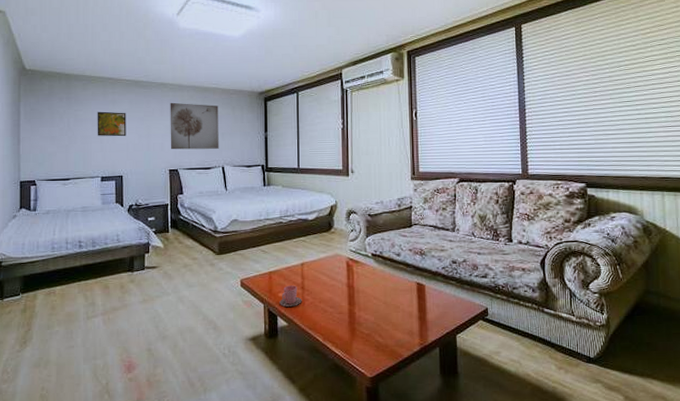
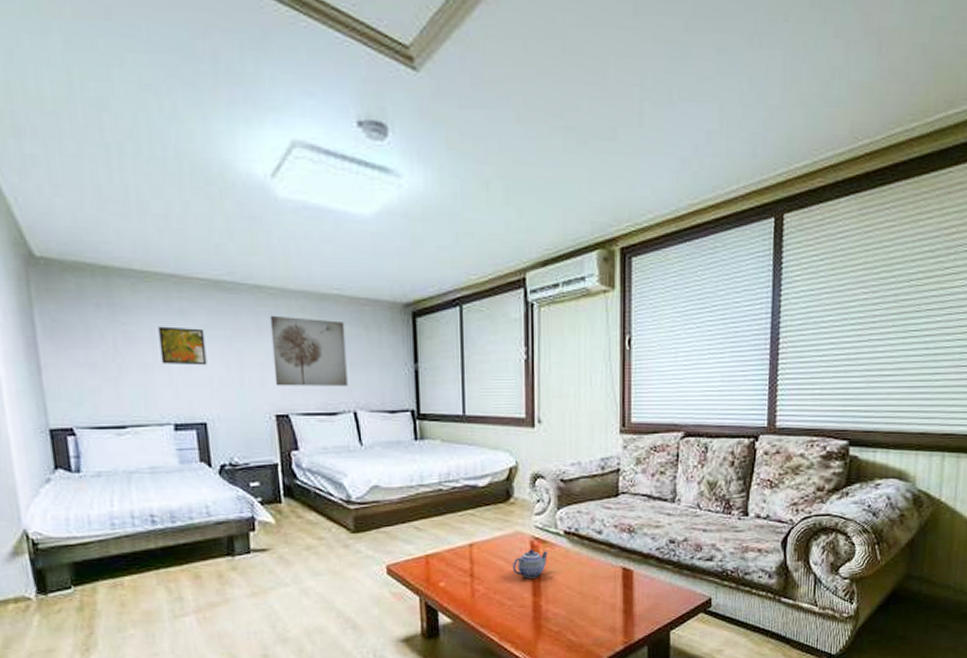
cup: present [279,285,302,307] -> none [440,572,471,599]
teapot: none [333,267,360,291] -> present [512,549,548,579]

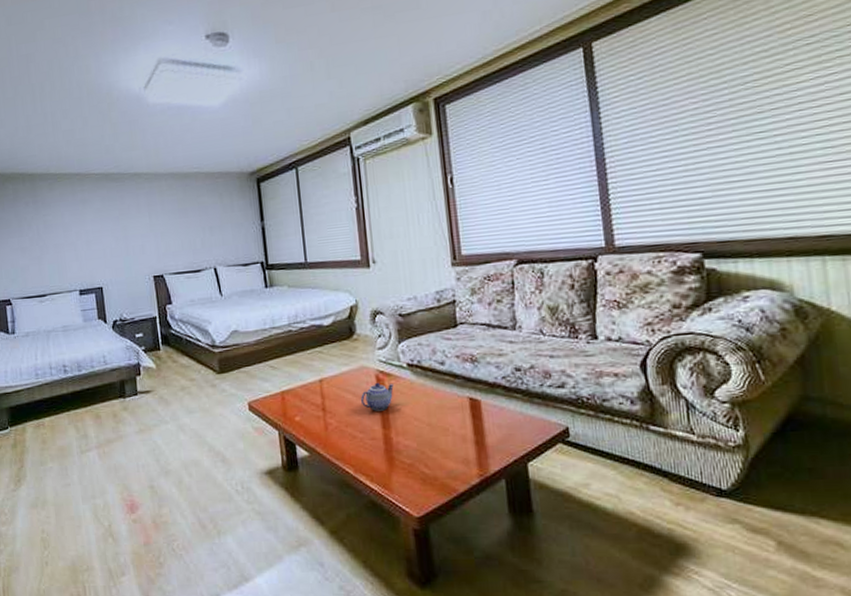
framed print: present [158,326,207,366] -> none [67,212,102,243]
wall art: present [270,315,348,386] -> none [146,193,208,252]

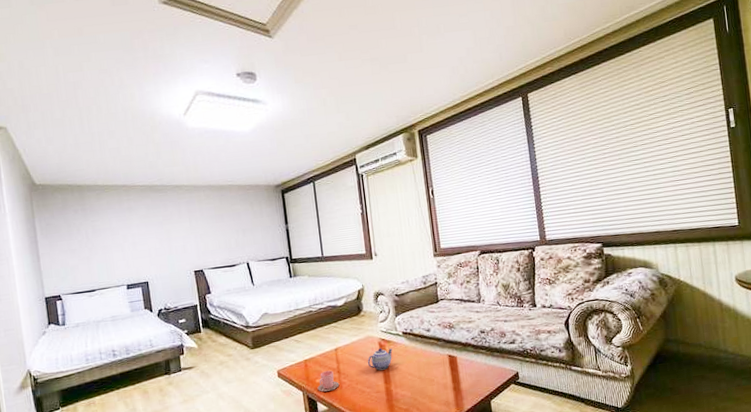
cup: none [296,407,325,433] -> present [317,370,340,392]

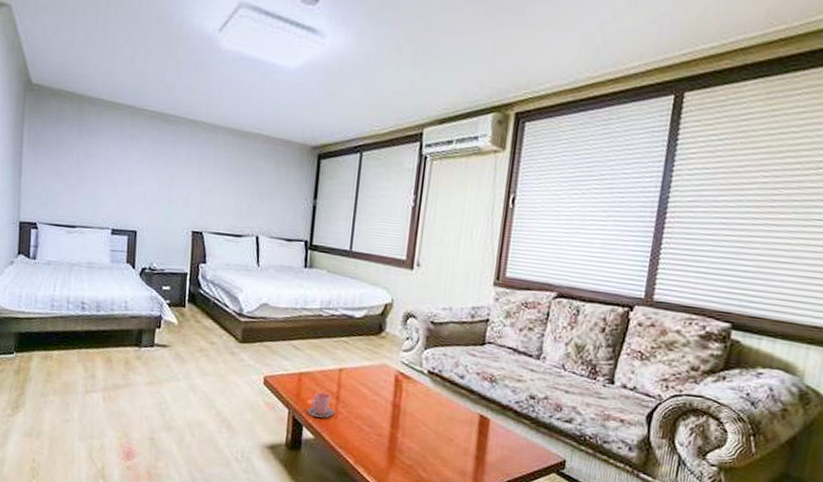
teapot: present [367,348,393,371] -> none [375,382,410,411]

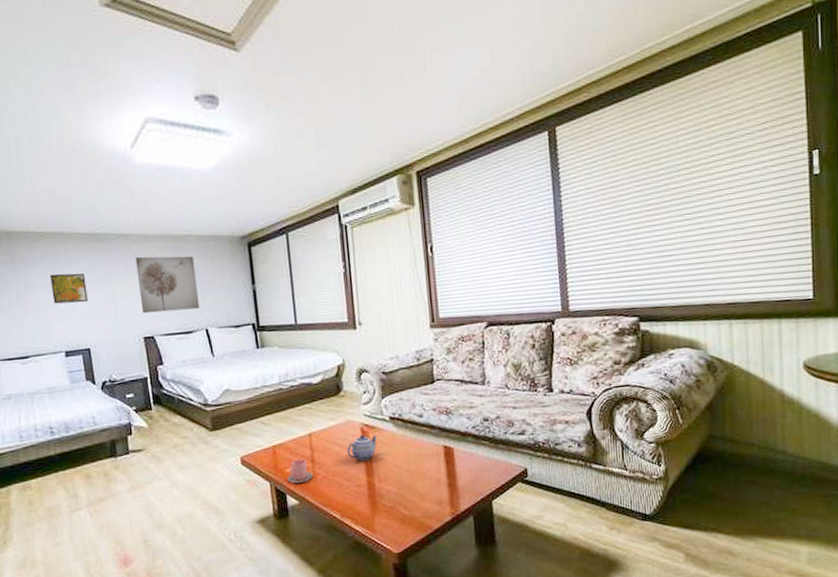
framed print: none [110,147,147,183] -> present [50,273,89,304]
wall art: none [195,146,260,213] -> present [135,256,200,314]
teapot: none [375,382,410,411] -> present [346,434,377,461]

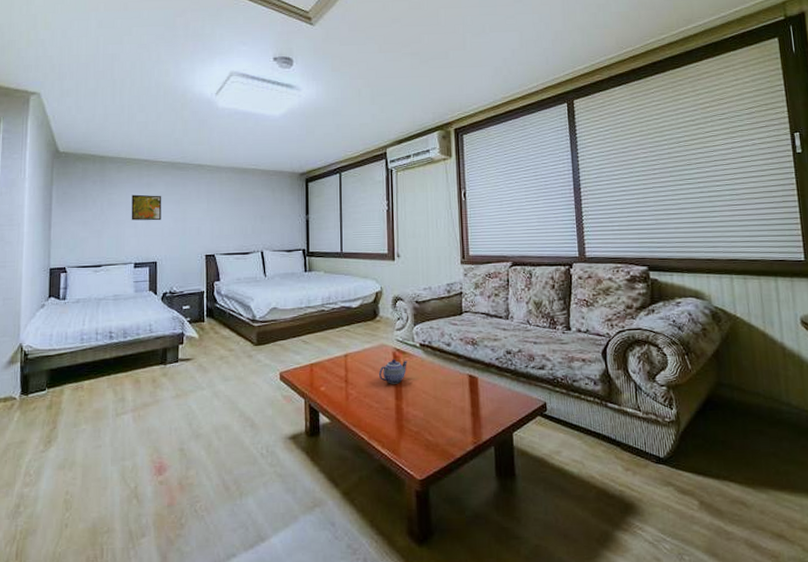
wall art: present [135,256,200,314] -> none [207,184,258,234]
cup: present [287,459,313,484] -> none [321,378,346,402]

